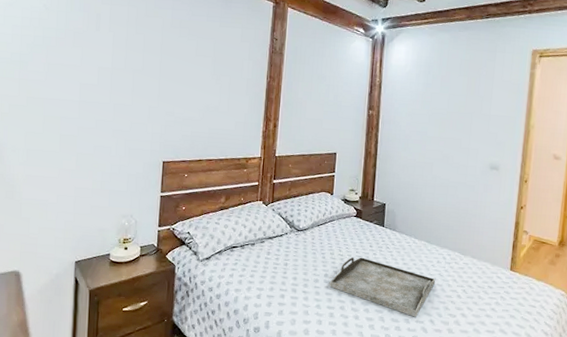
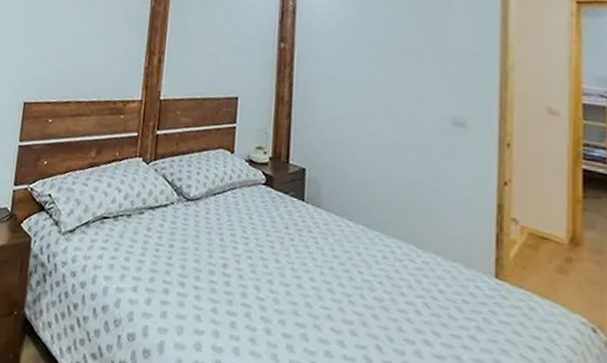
serving tray: present [330,257,436,317] -> none [230,242,382,339]

